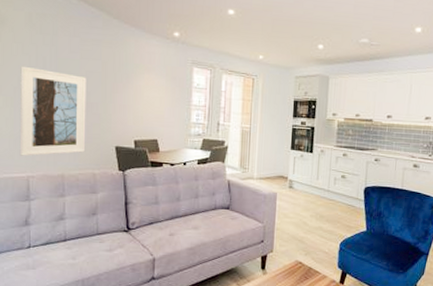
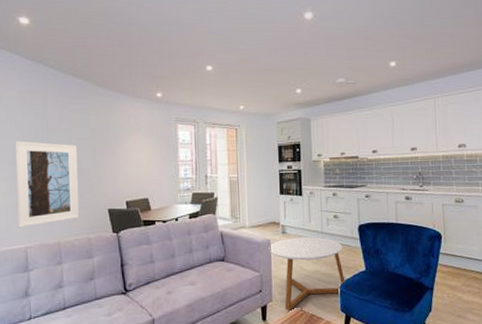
coffee table: none [274,193,347,263] -> present [269,236,345,311]

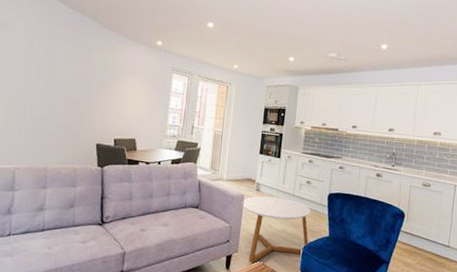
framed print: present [14,141,79,228] -> none [9,66,75,149]

